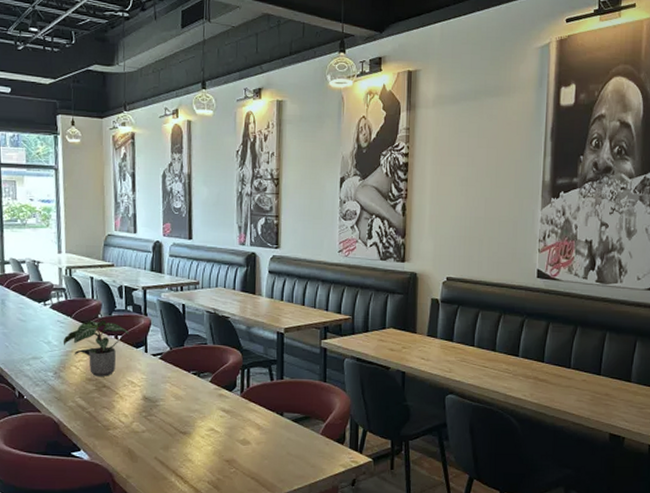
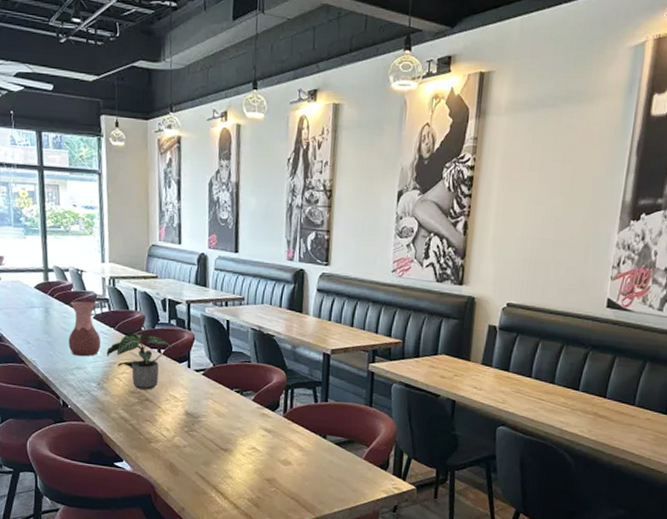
vase: none [24,291,58,347] -> present [68,301,101,357]

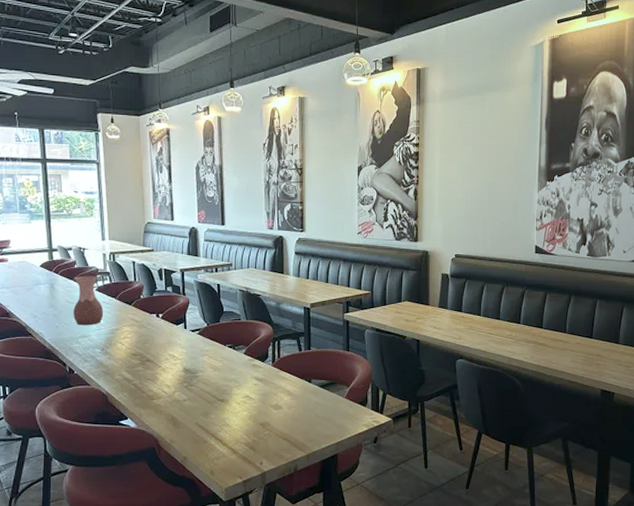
potted plant: present [106,333,172,390] -> none [108,300,169,351]

